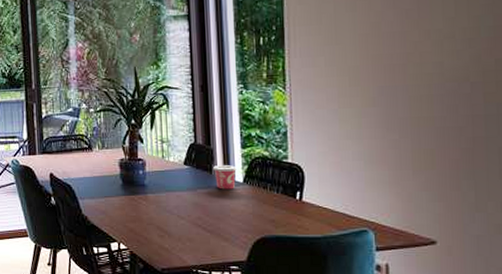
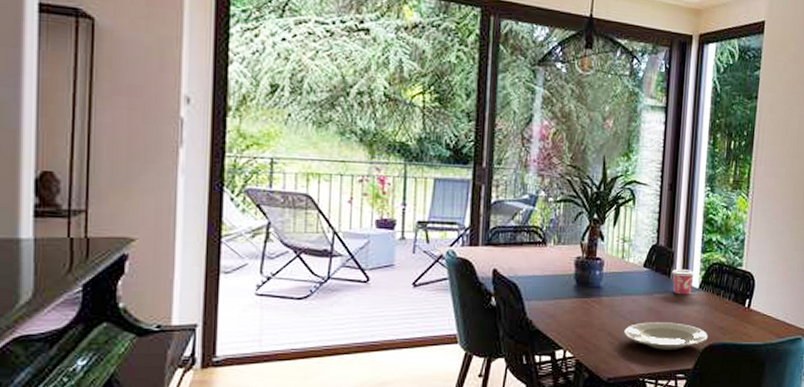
plate: none [171,216,259,243] -> present [623,322,708,350]

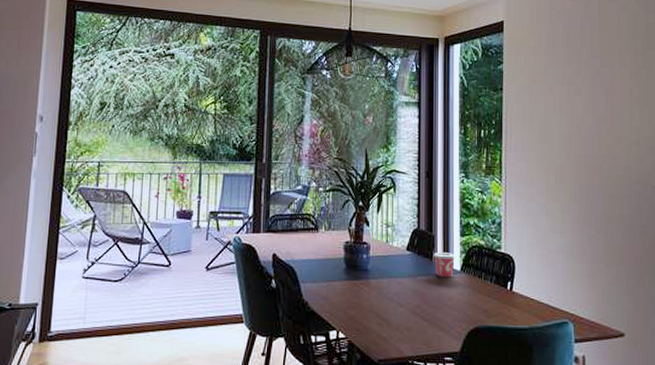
plate: present [623,322,708,350] -> none [391,304,472,332]

